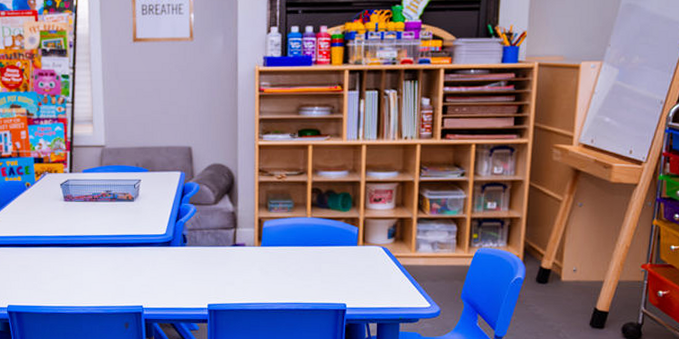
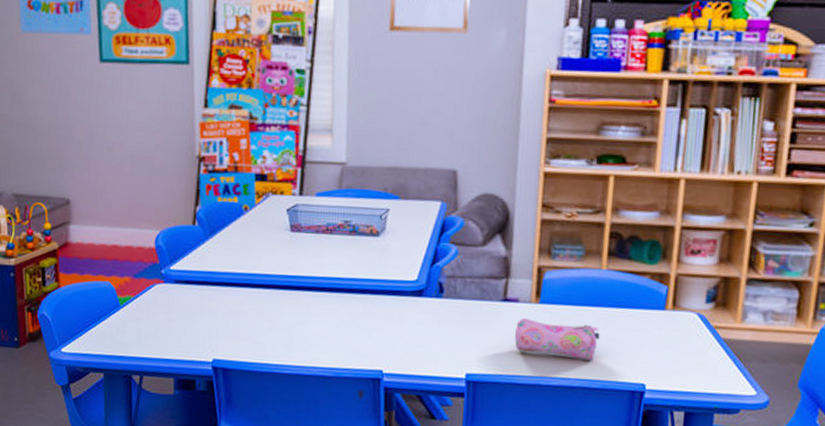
pencil case: none [244,258,309,288] -> present [515,317,600,361]

